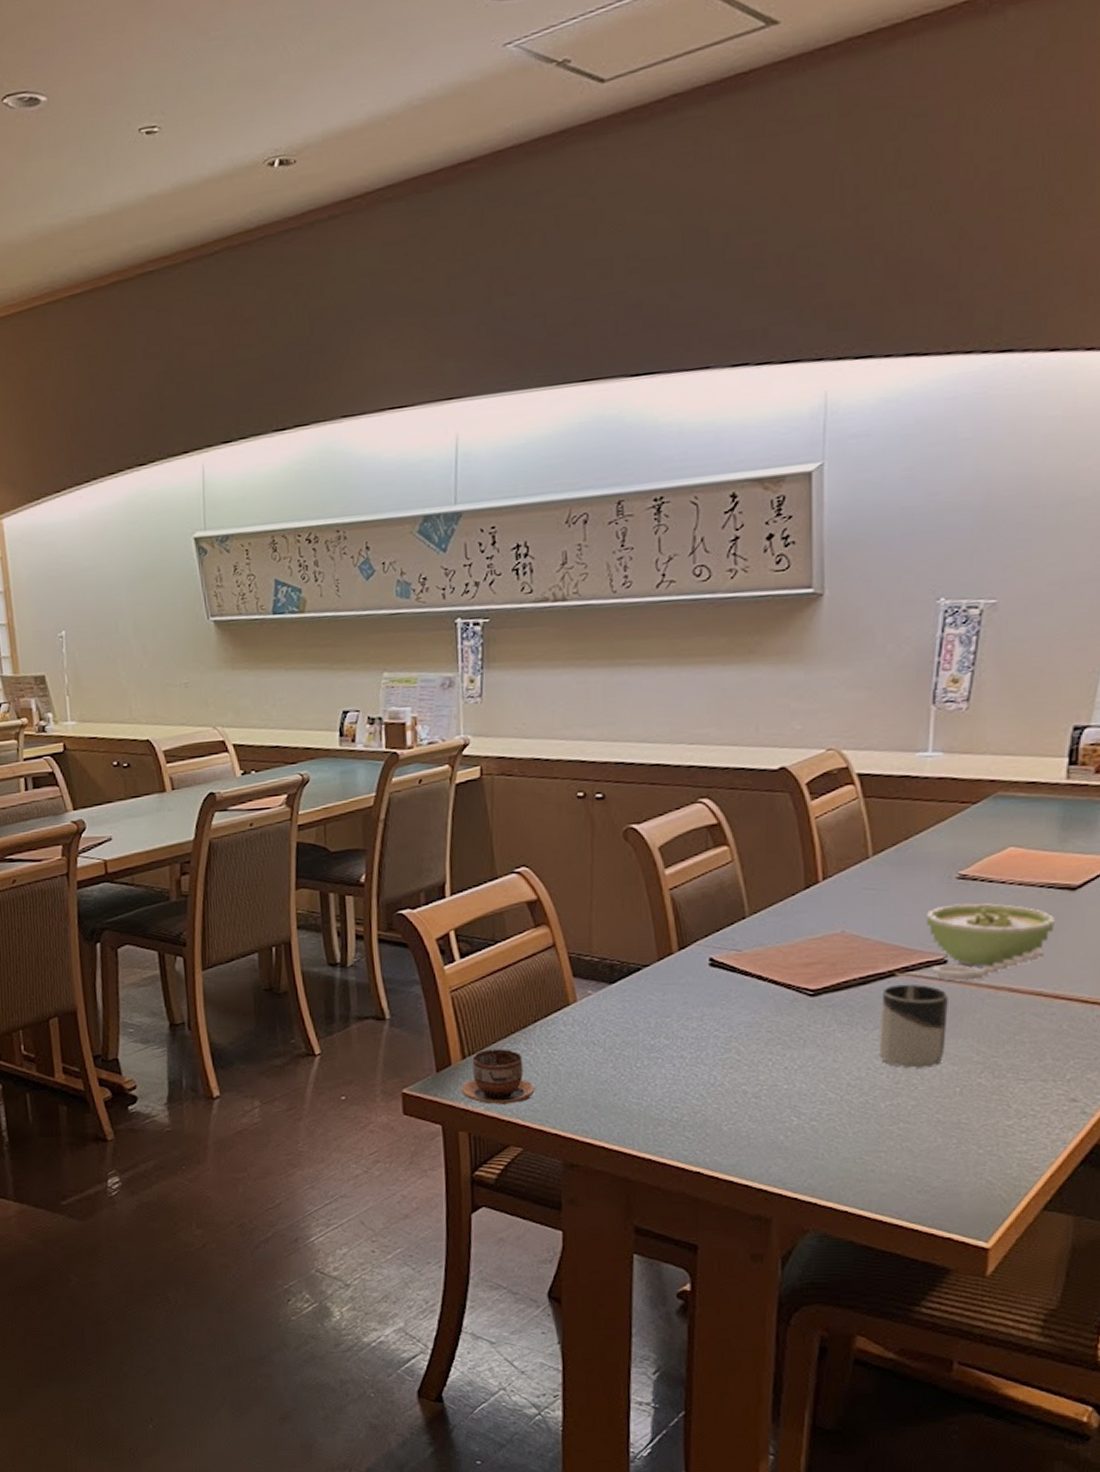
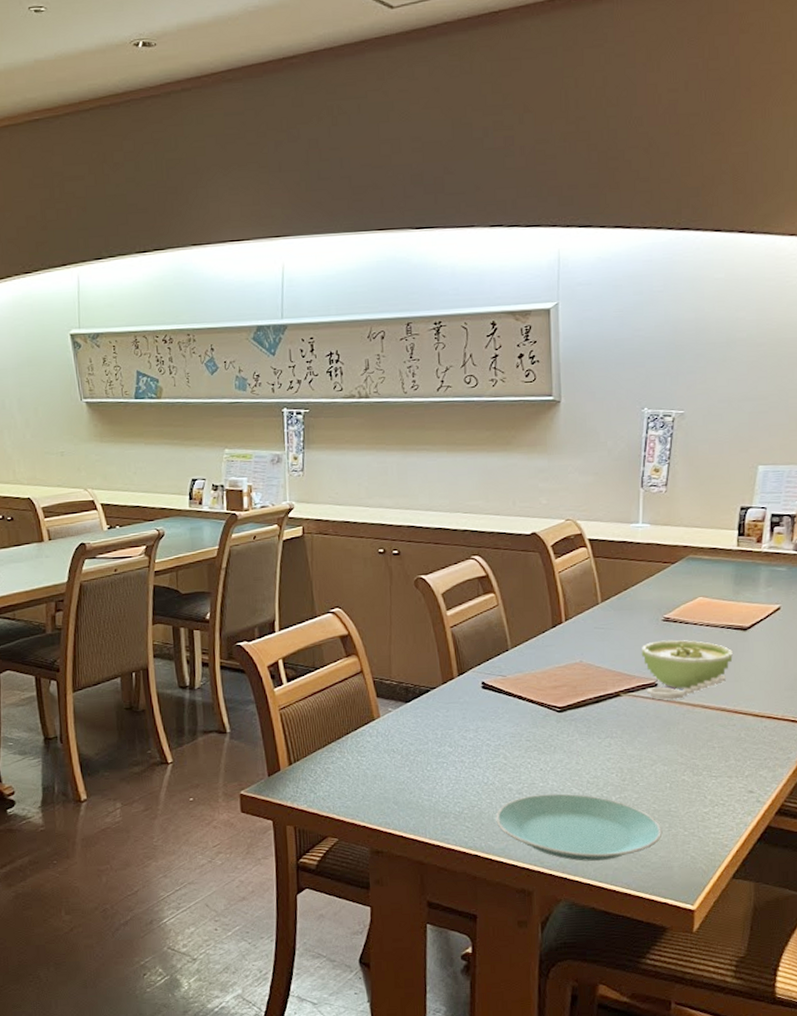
cup: present [460,1049,536,1105] -> none [288,756,349,803]
plate: none [724,1098,948,1184] -> present [496,793,663,862]
cup: present [879,984,948,1069] -> none [609,702,659,769]

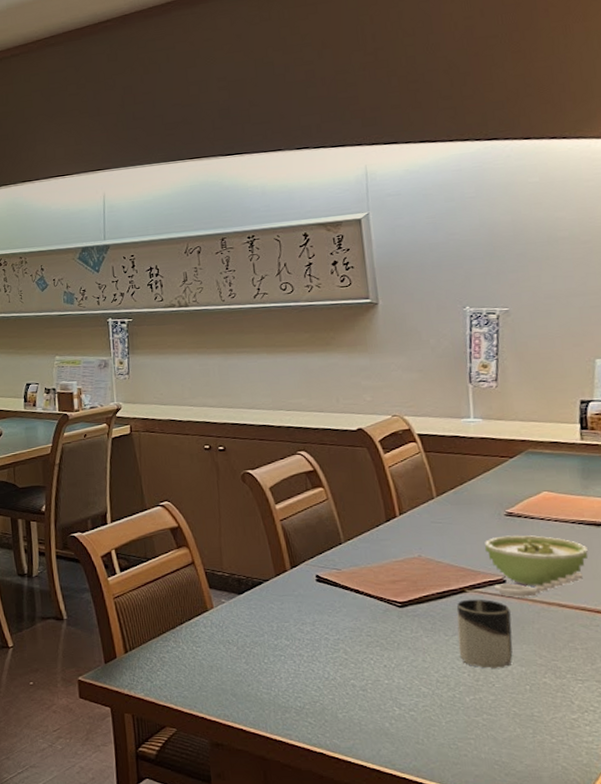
plate: present [496,793,663,862] -> none [339,692,527,767]
cup: none [609,702,659,769] -> present [456,599,513,669]

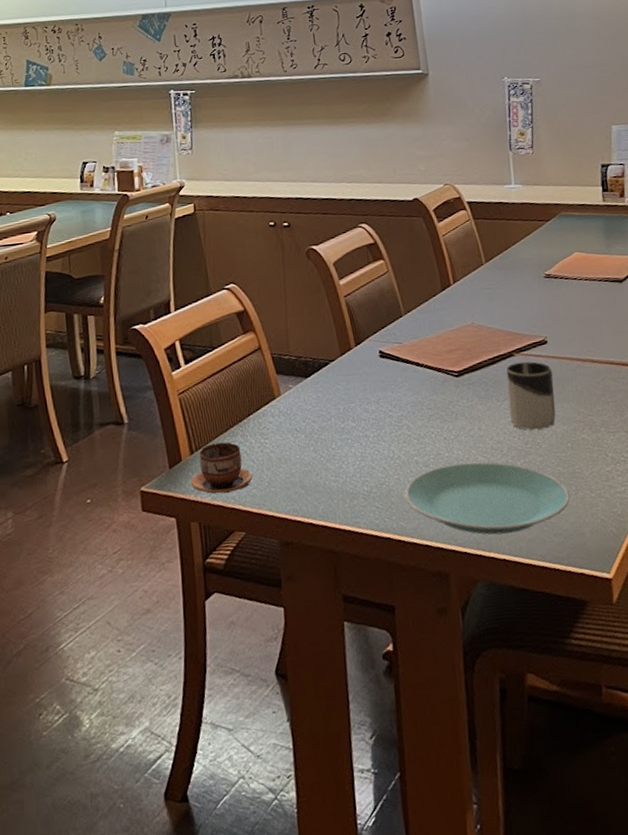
cup: none [124,645,185,692] -> present [190,442,254,494]
plate: none [339,692,527,767] -> present [404,462,570,535]
frying pan: present [484,535,589,597] -> none [528,295,614,357]

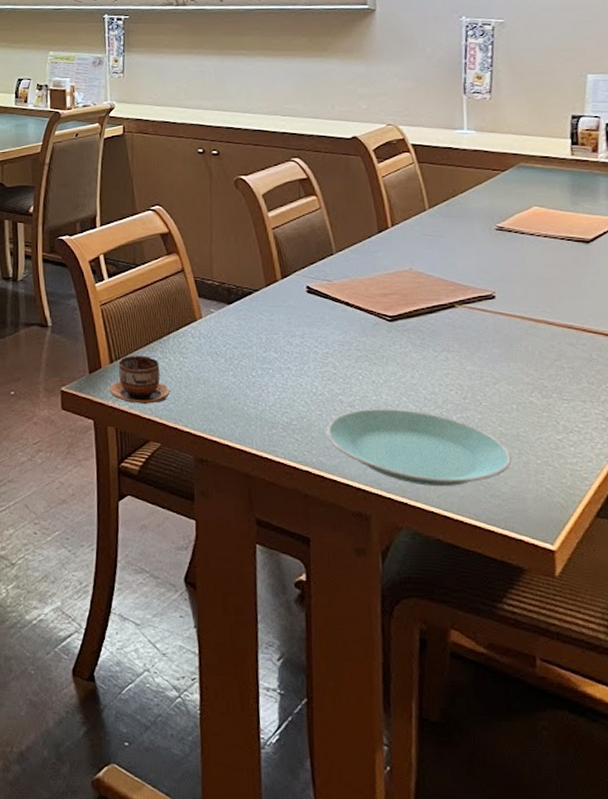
cup: present [506,361,556,431] -> none [445,314,501,386]

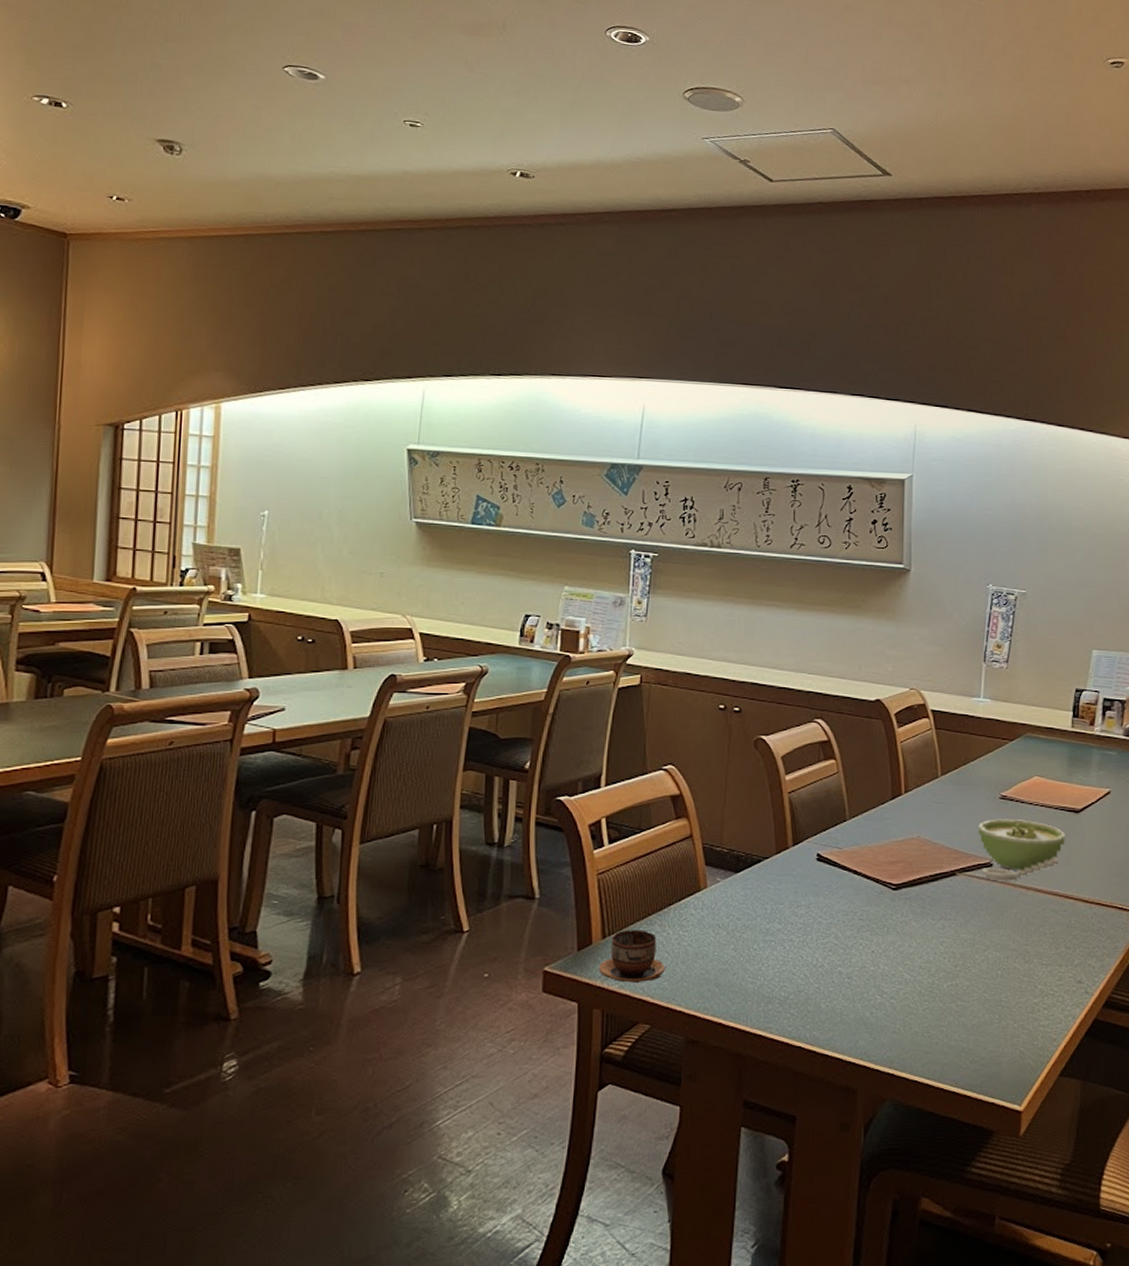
plate: present [326,409,512,487] -> none [823,979,993,1056]
frying pan: none [475,250,576,314] -> present [977,818,1065,881]

